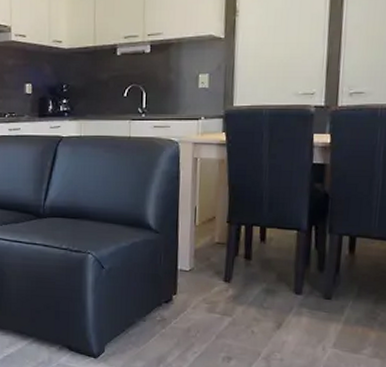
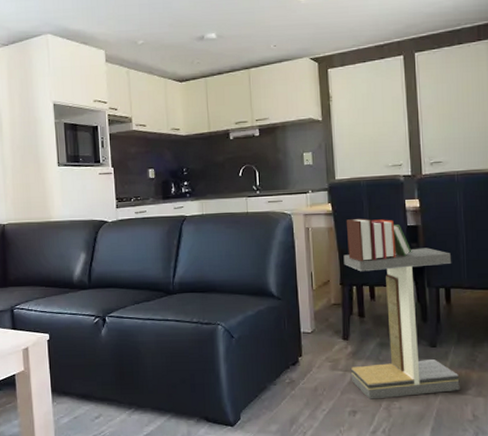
side table: none [230,189,362,349] -> present [343,248,460,399]
books: none [239,151,315,200] -> present [346,218,412,262]

